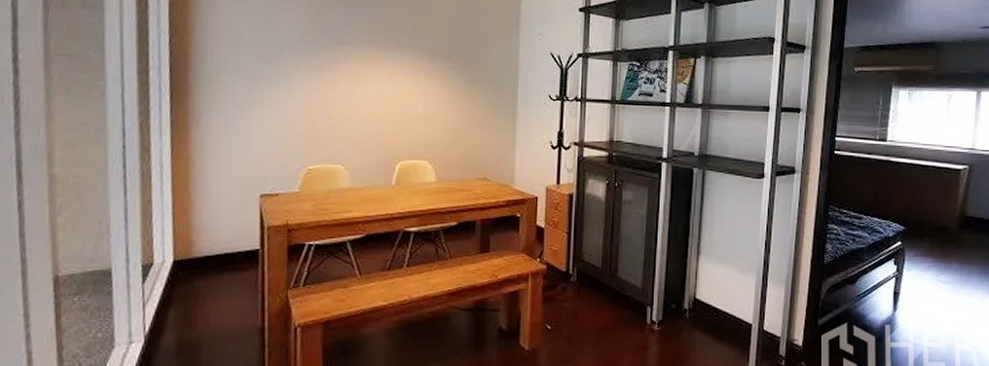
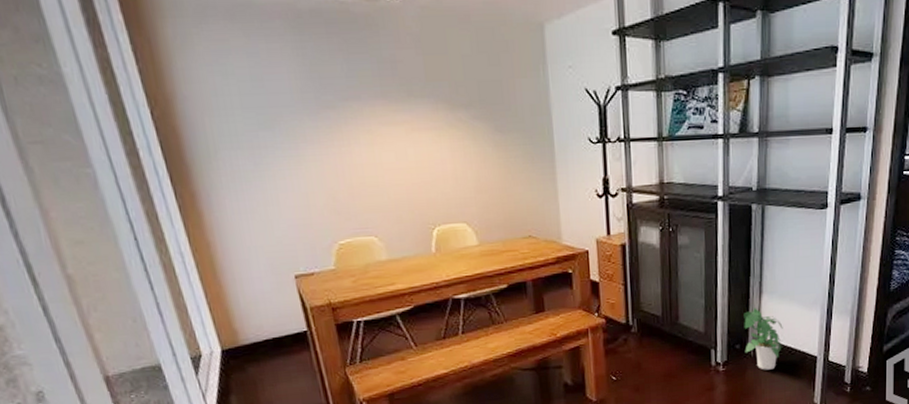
potted plant: none [680,268,719,334] -> present [744,308,783,370]

